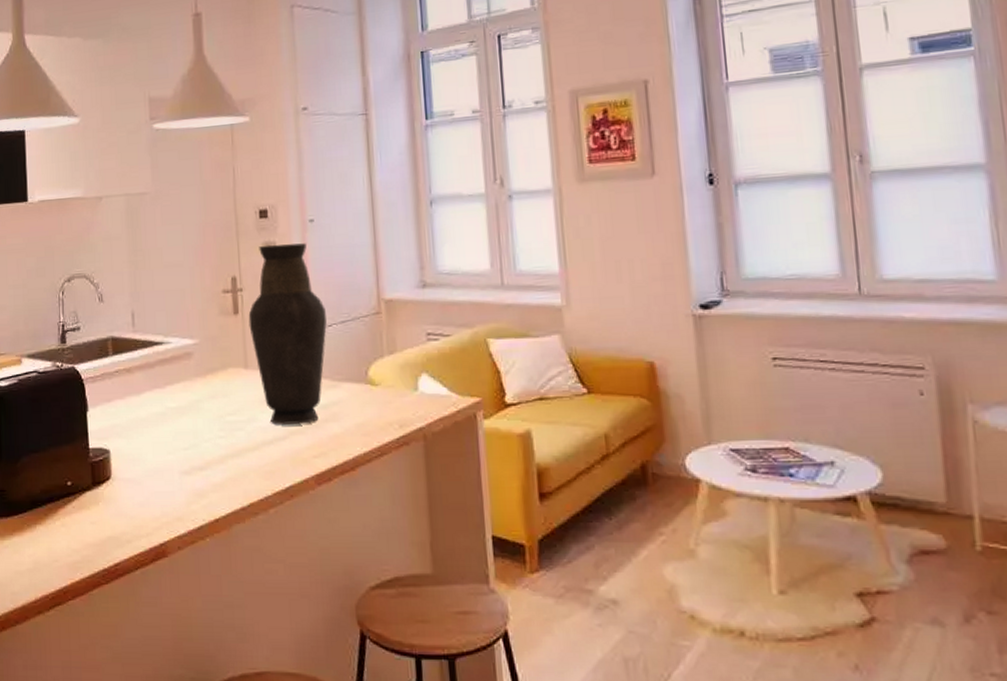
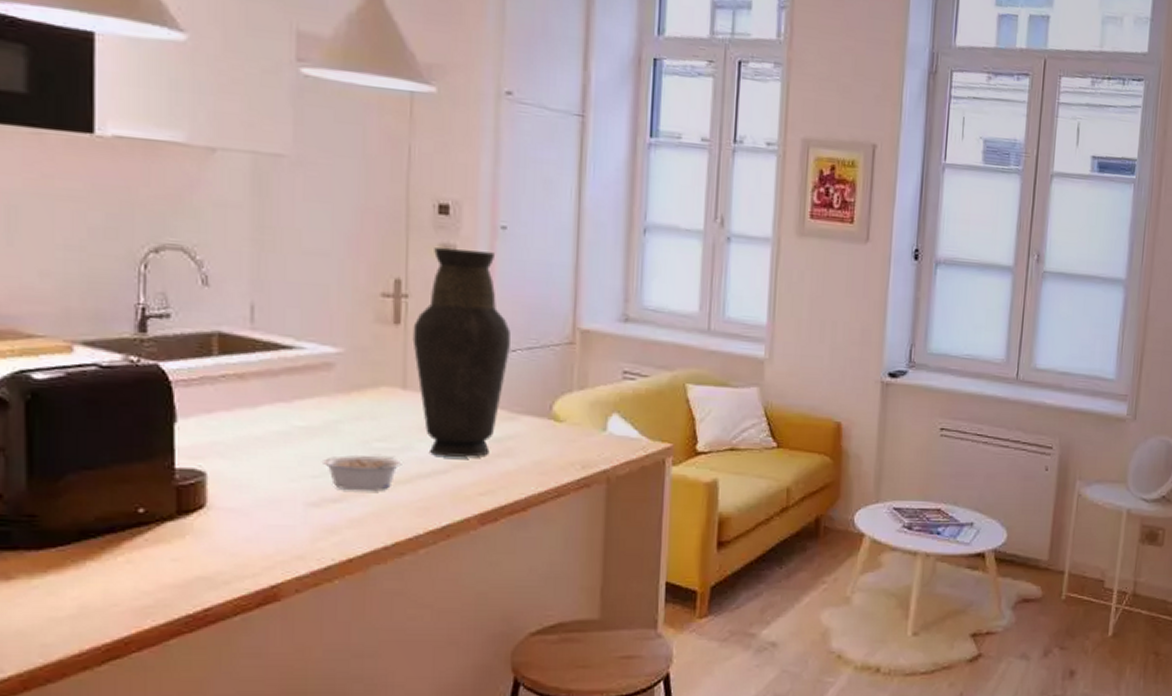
legume: none [190,428,250,460] -> present [323,456,402,492]

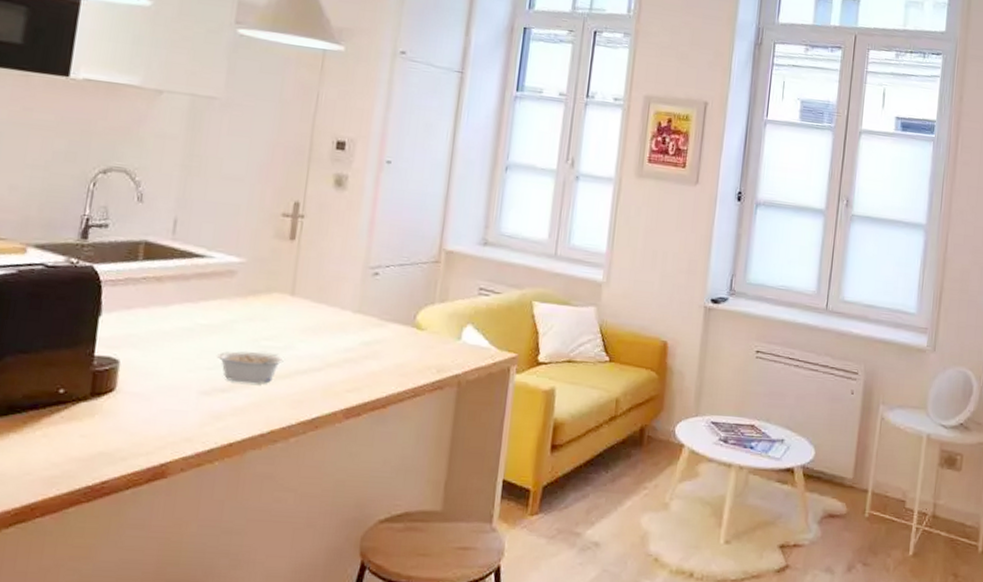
vase: present [412,248,510,457] -> none [303,177,387,358]

